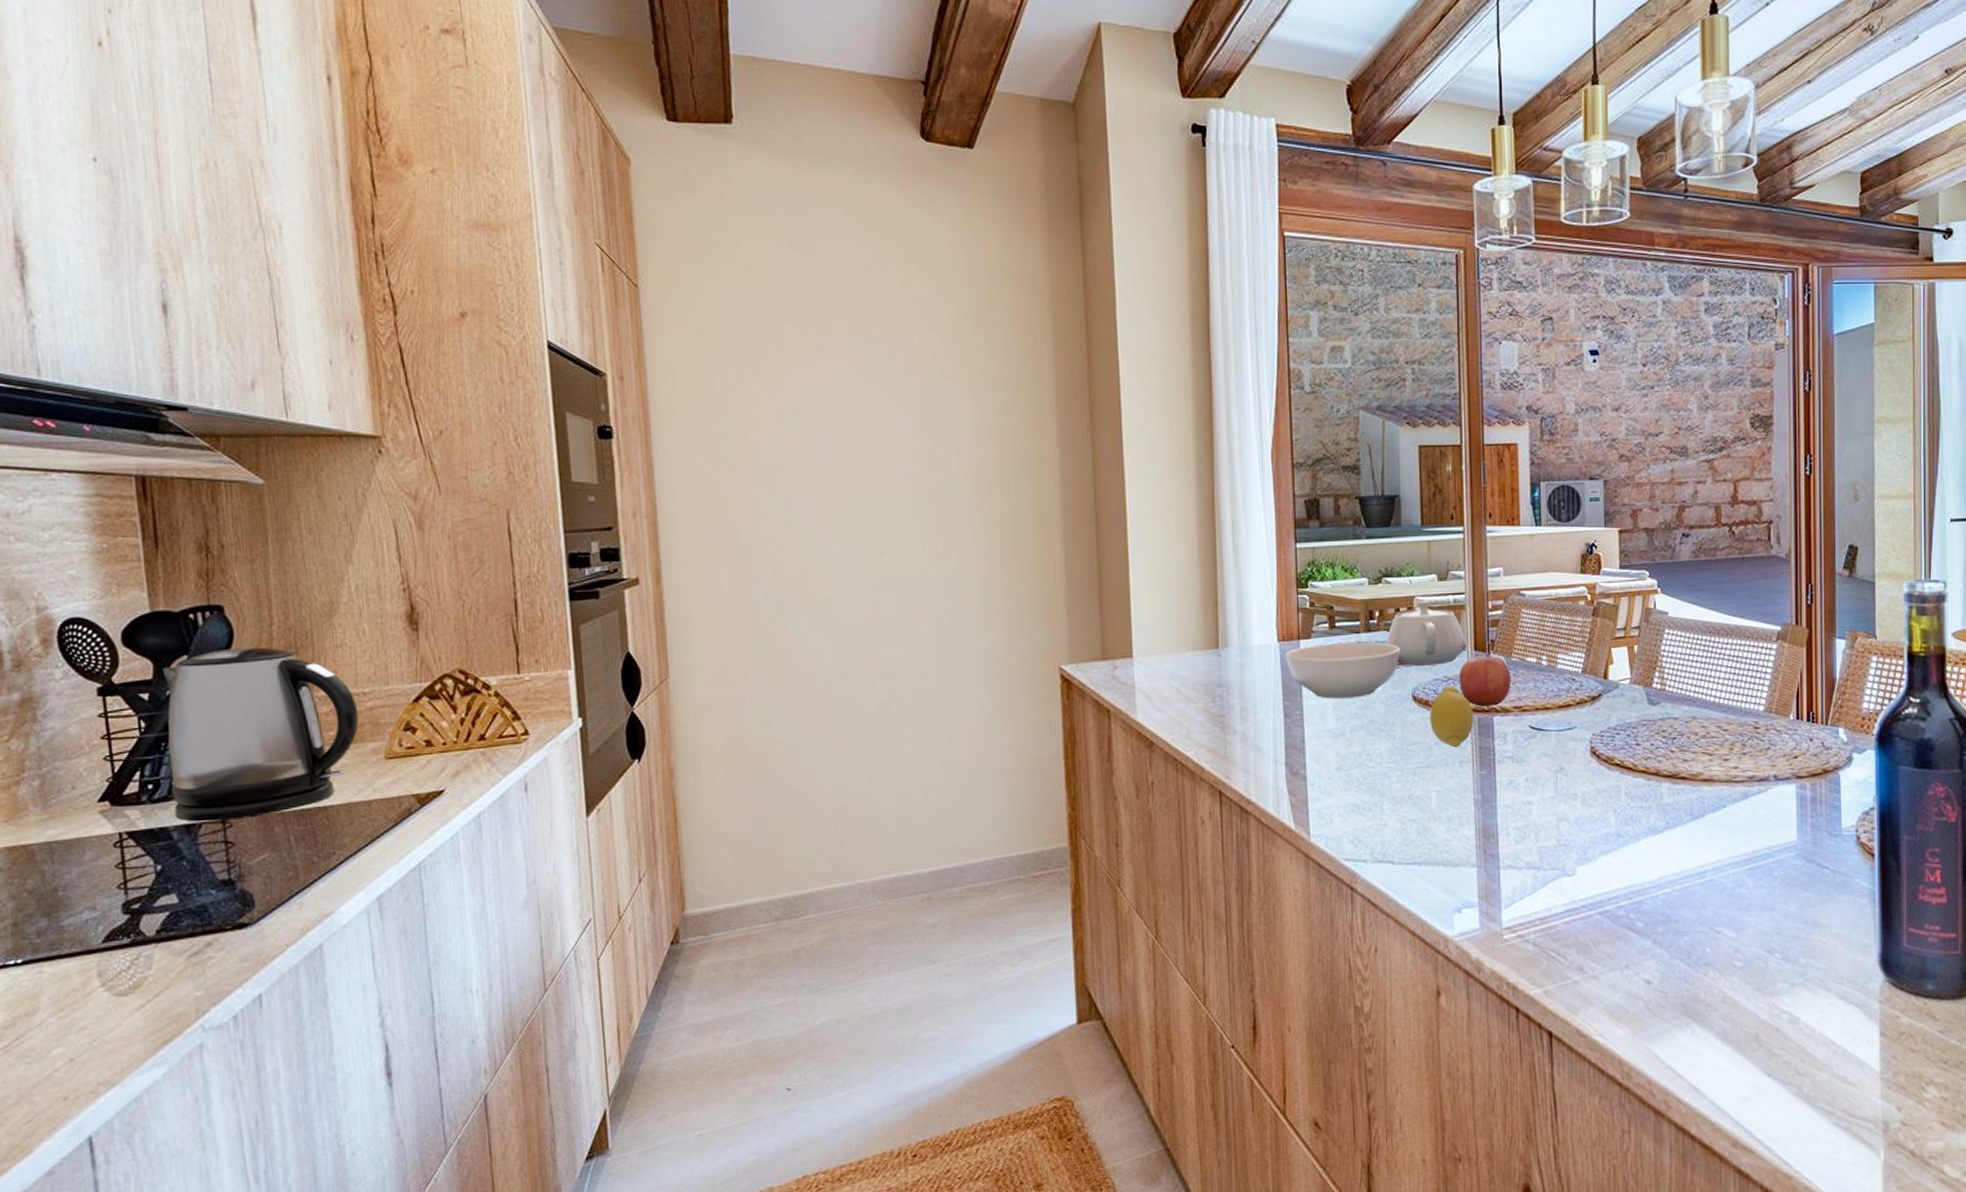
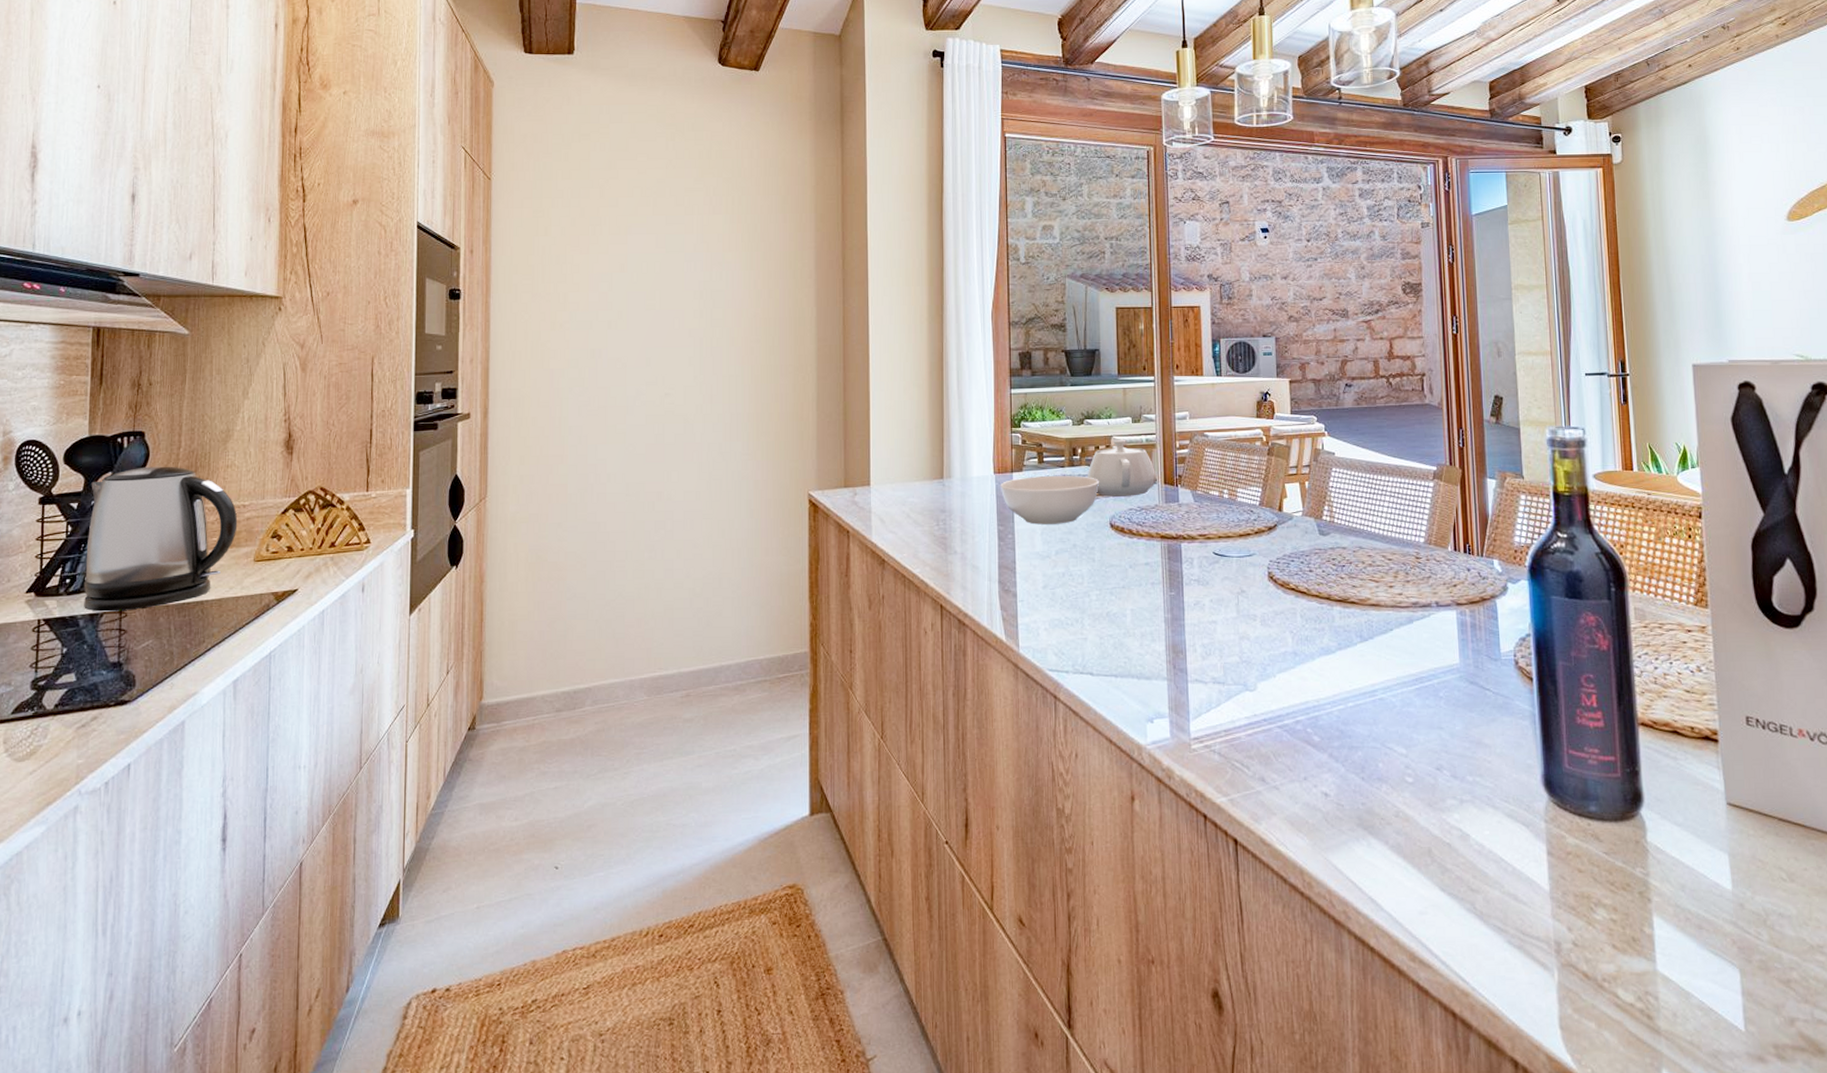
fruit: present [1430,686,1473,747] -> none [1125,515,1164,570]
fruit: present [1459,651,1511,707] -> none [1150,484,1197,534]

